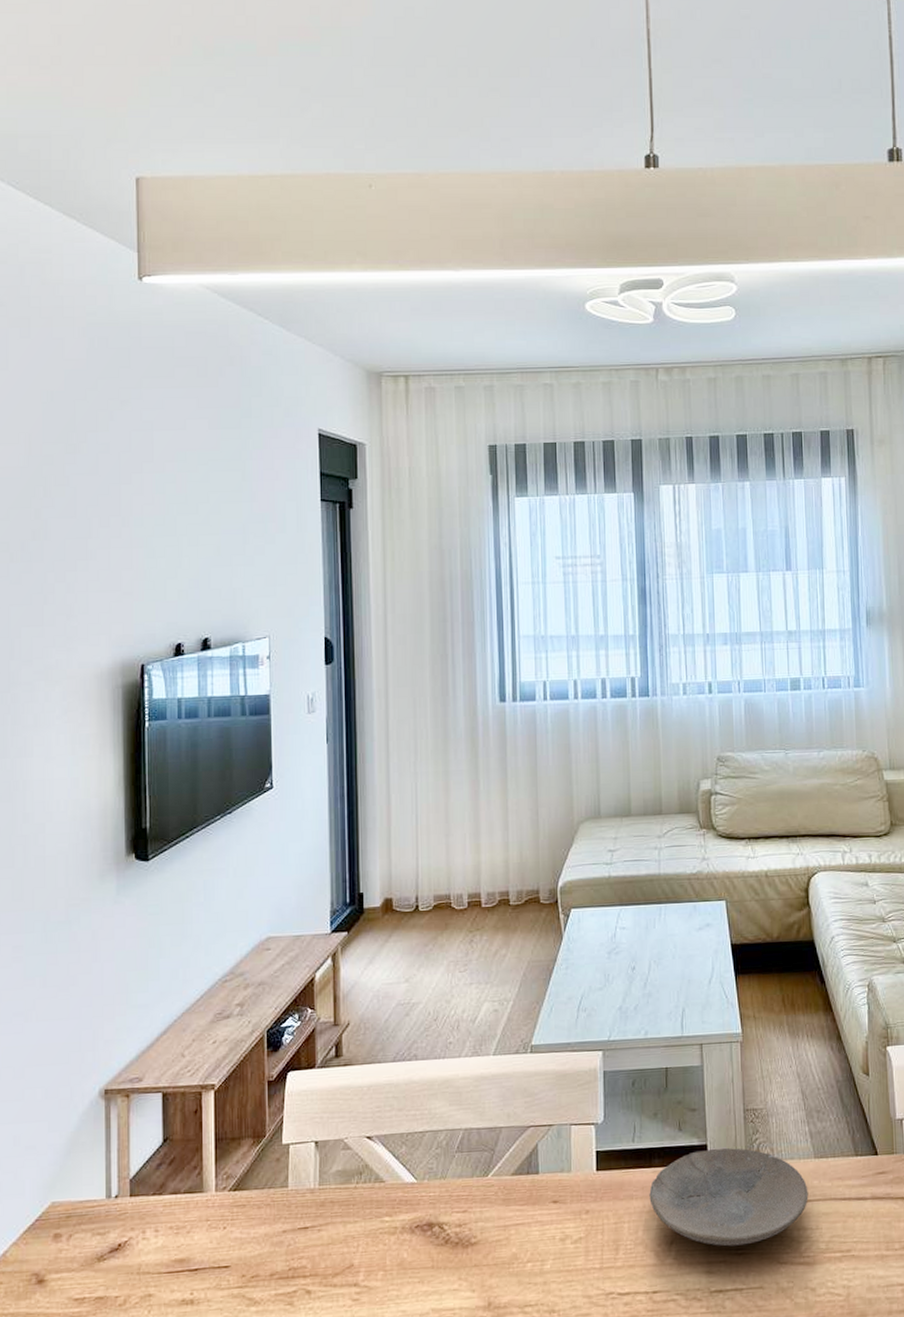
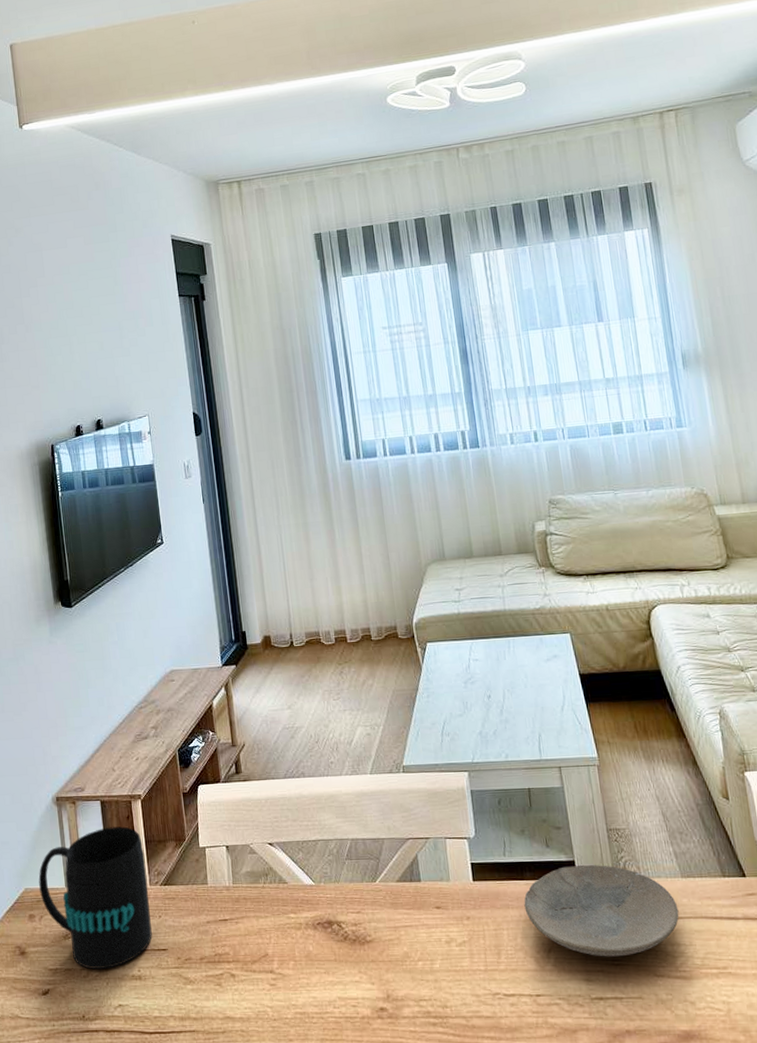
mug: none [71,1122,213,1296] -> present [38,826,152,970]

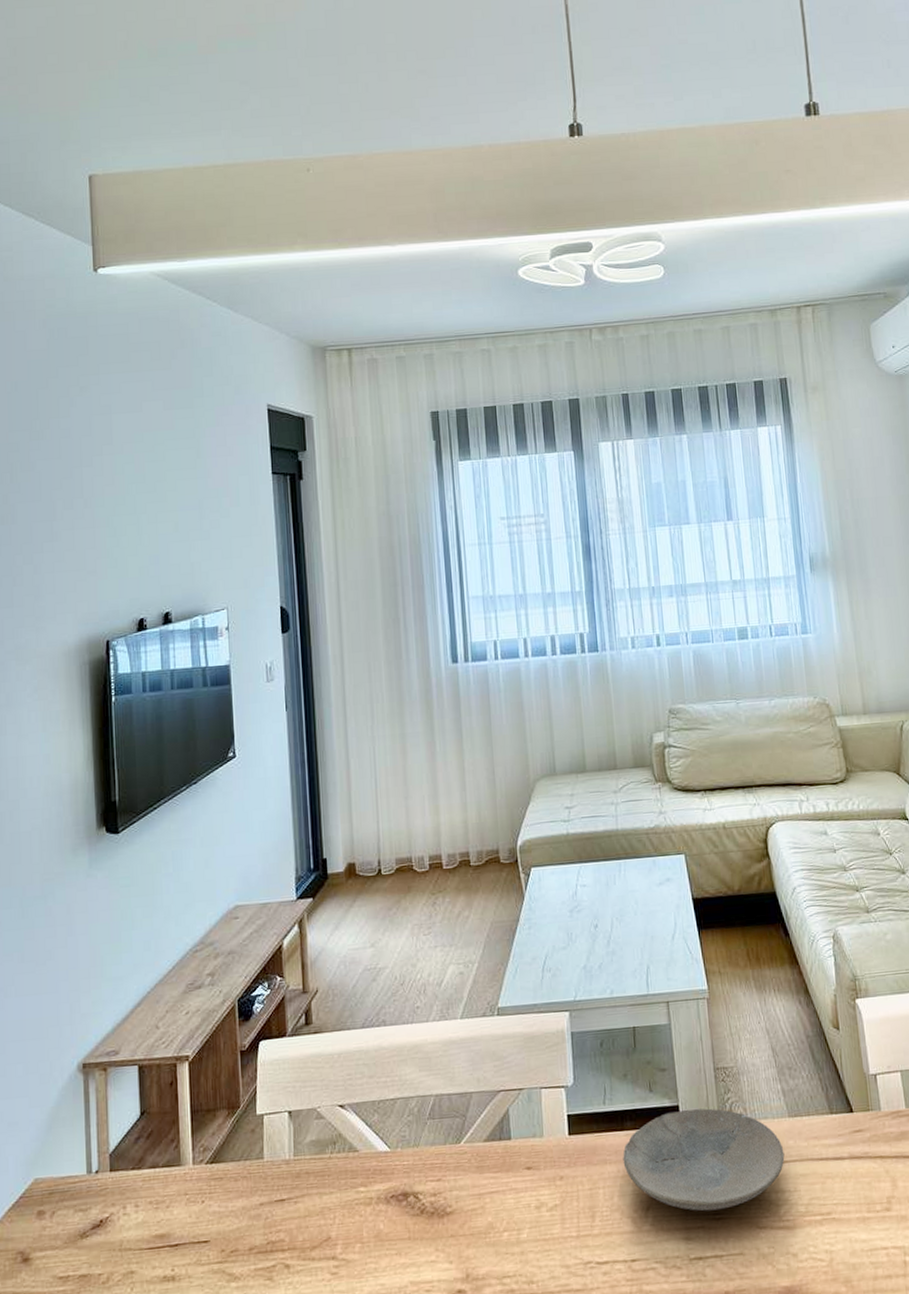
mug: present [38,826,152,970] -> none [53,1095,192,1273]

